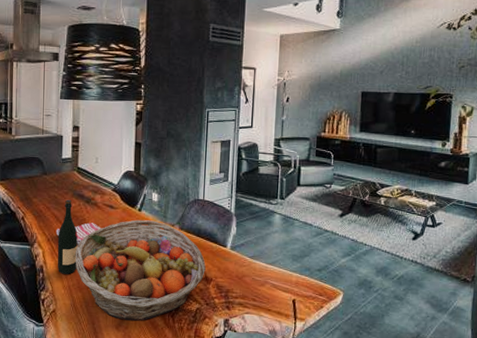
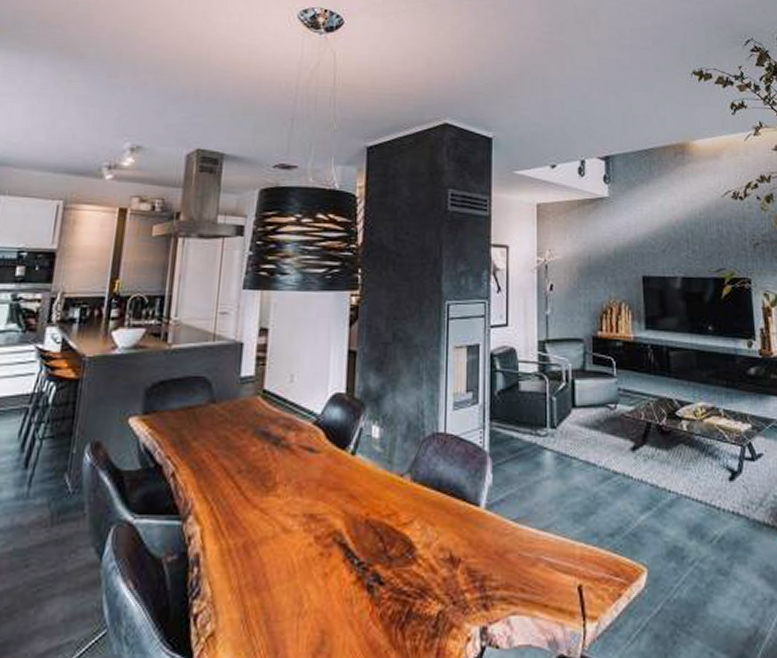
dish towel: present [55,222,102,244] -> none [223,477,295,513]
wine bottle: present [57,199,78,274] -> none [222,440,258,566]
fruit basket: present [75,219,206,321] -> none [251,468,450,642]

